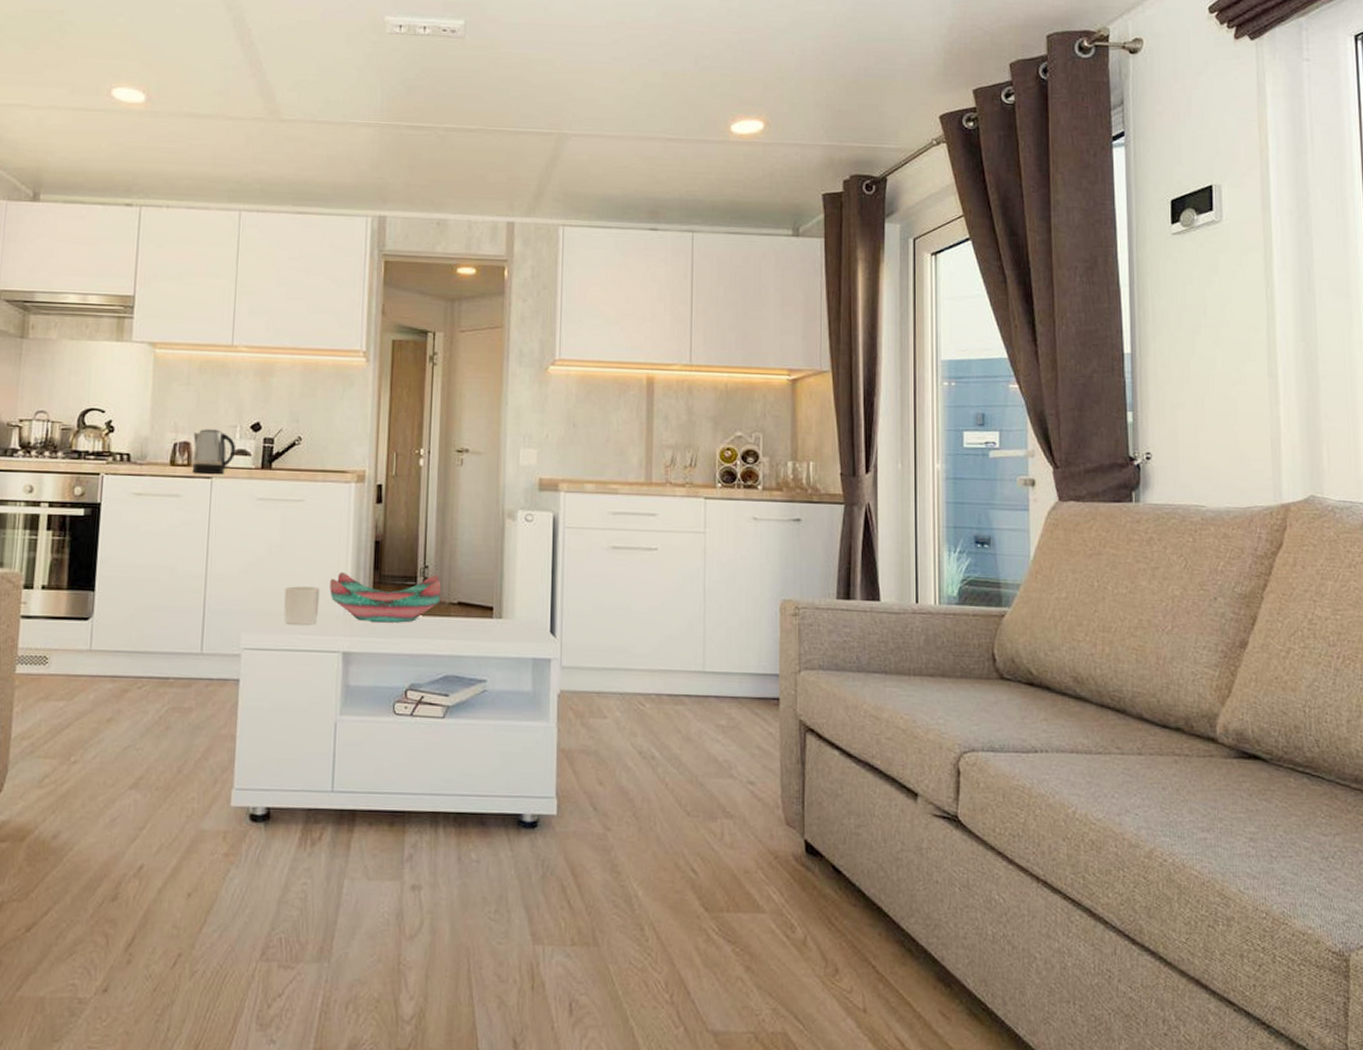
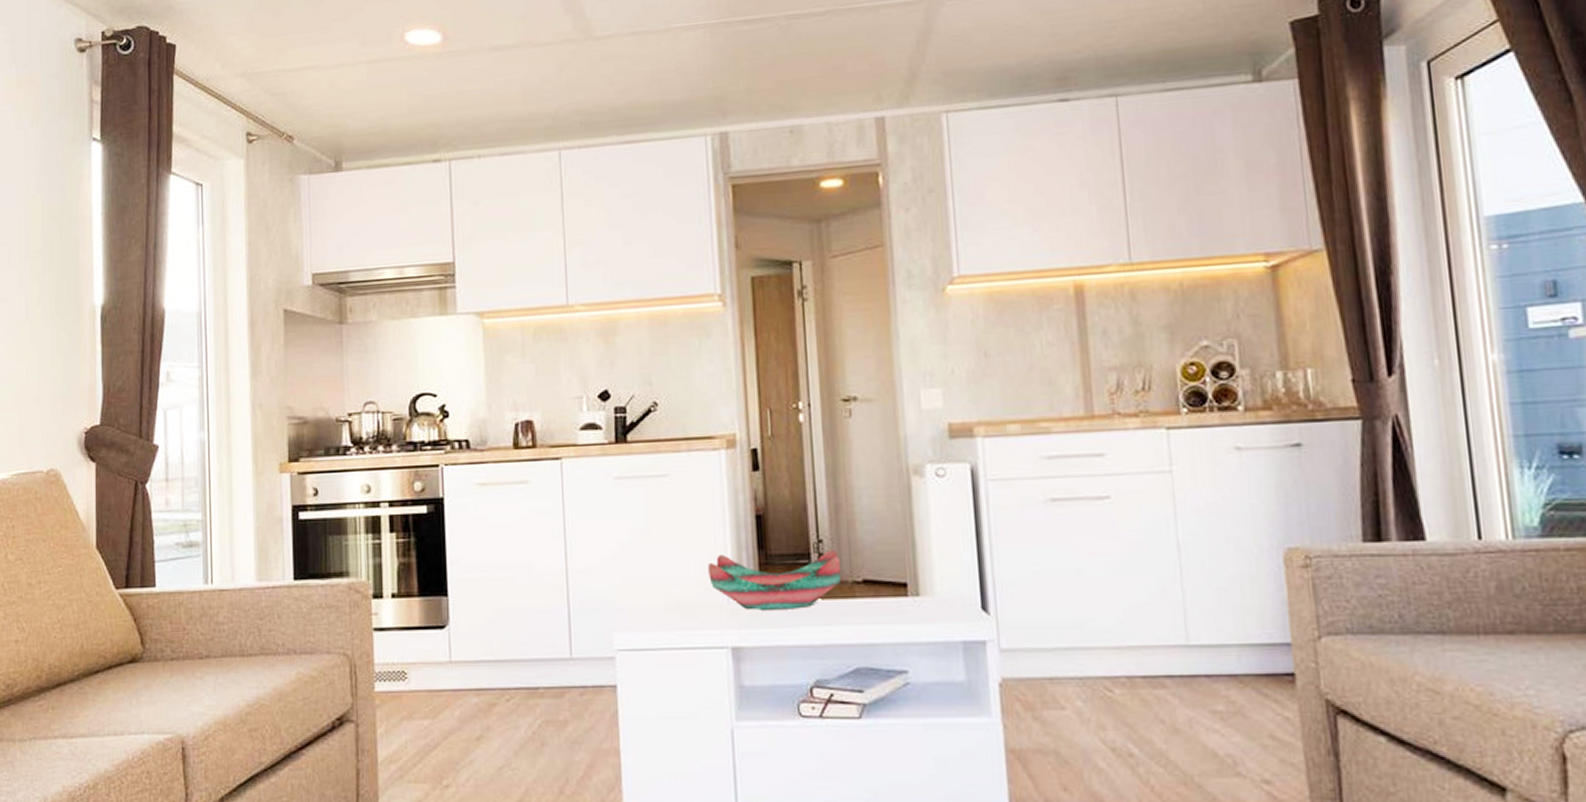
kettle: present [192,428,237,475] -> none [535,402,585,456]
mug: present [283,586,320,626] -> none [656,574,699,621]

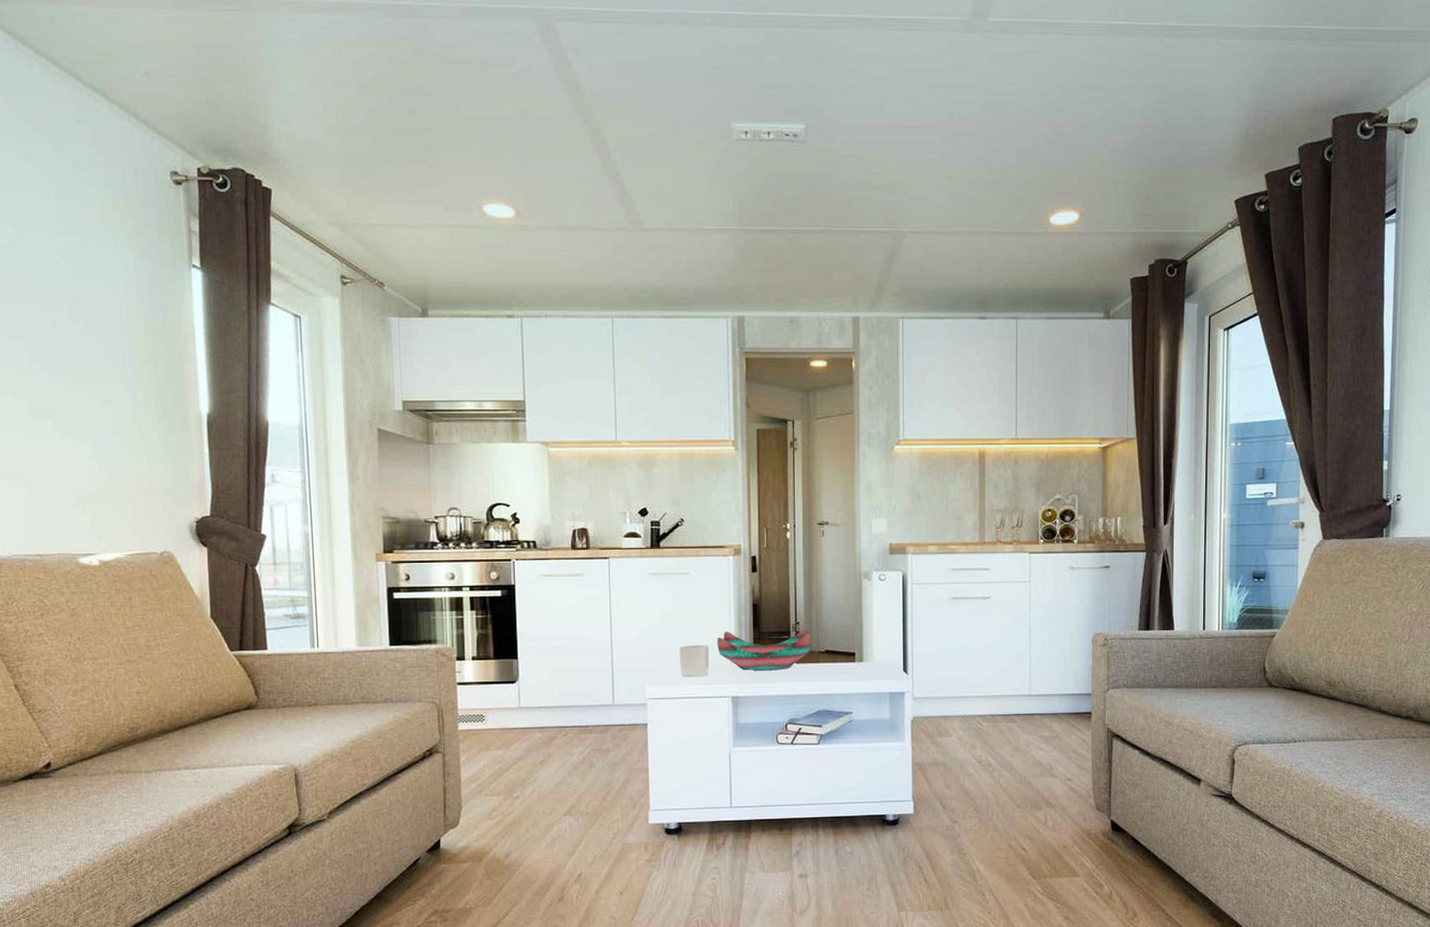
mug: none [656,574,699,621] -> present [678,645,710,678]

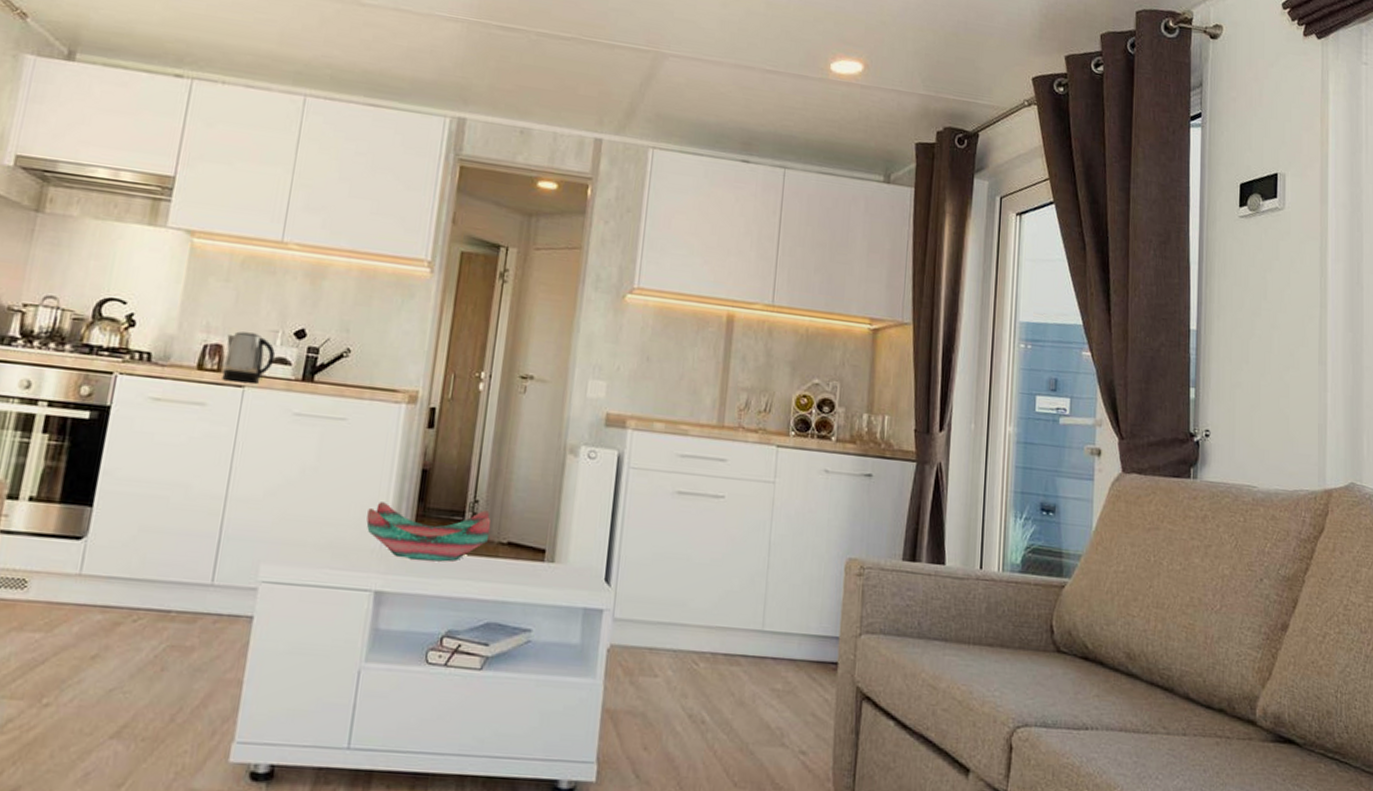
kettle: none [589,515,628,556] -> present [222,331,276,384]
mug: present [678,645,710,678] -> none [311,514,356,560]

